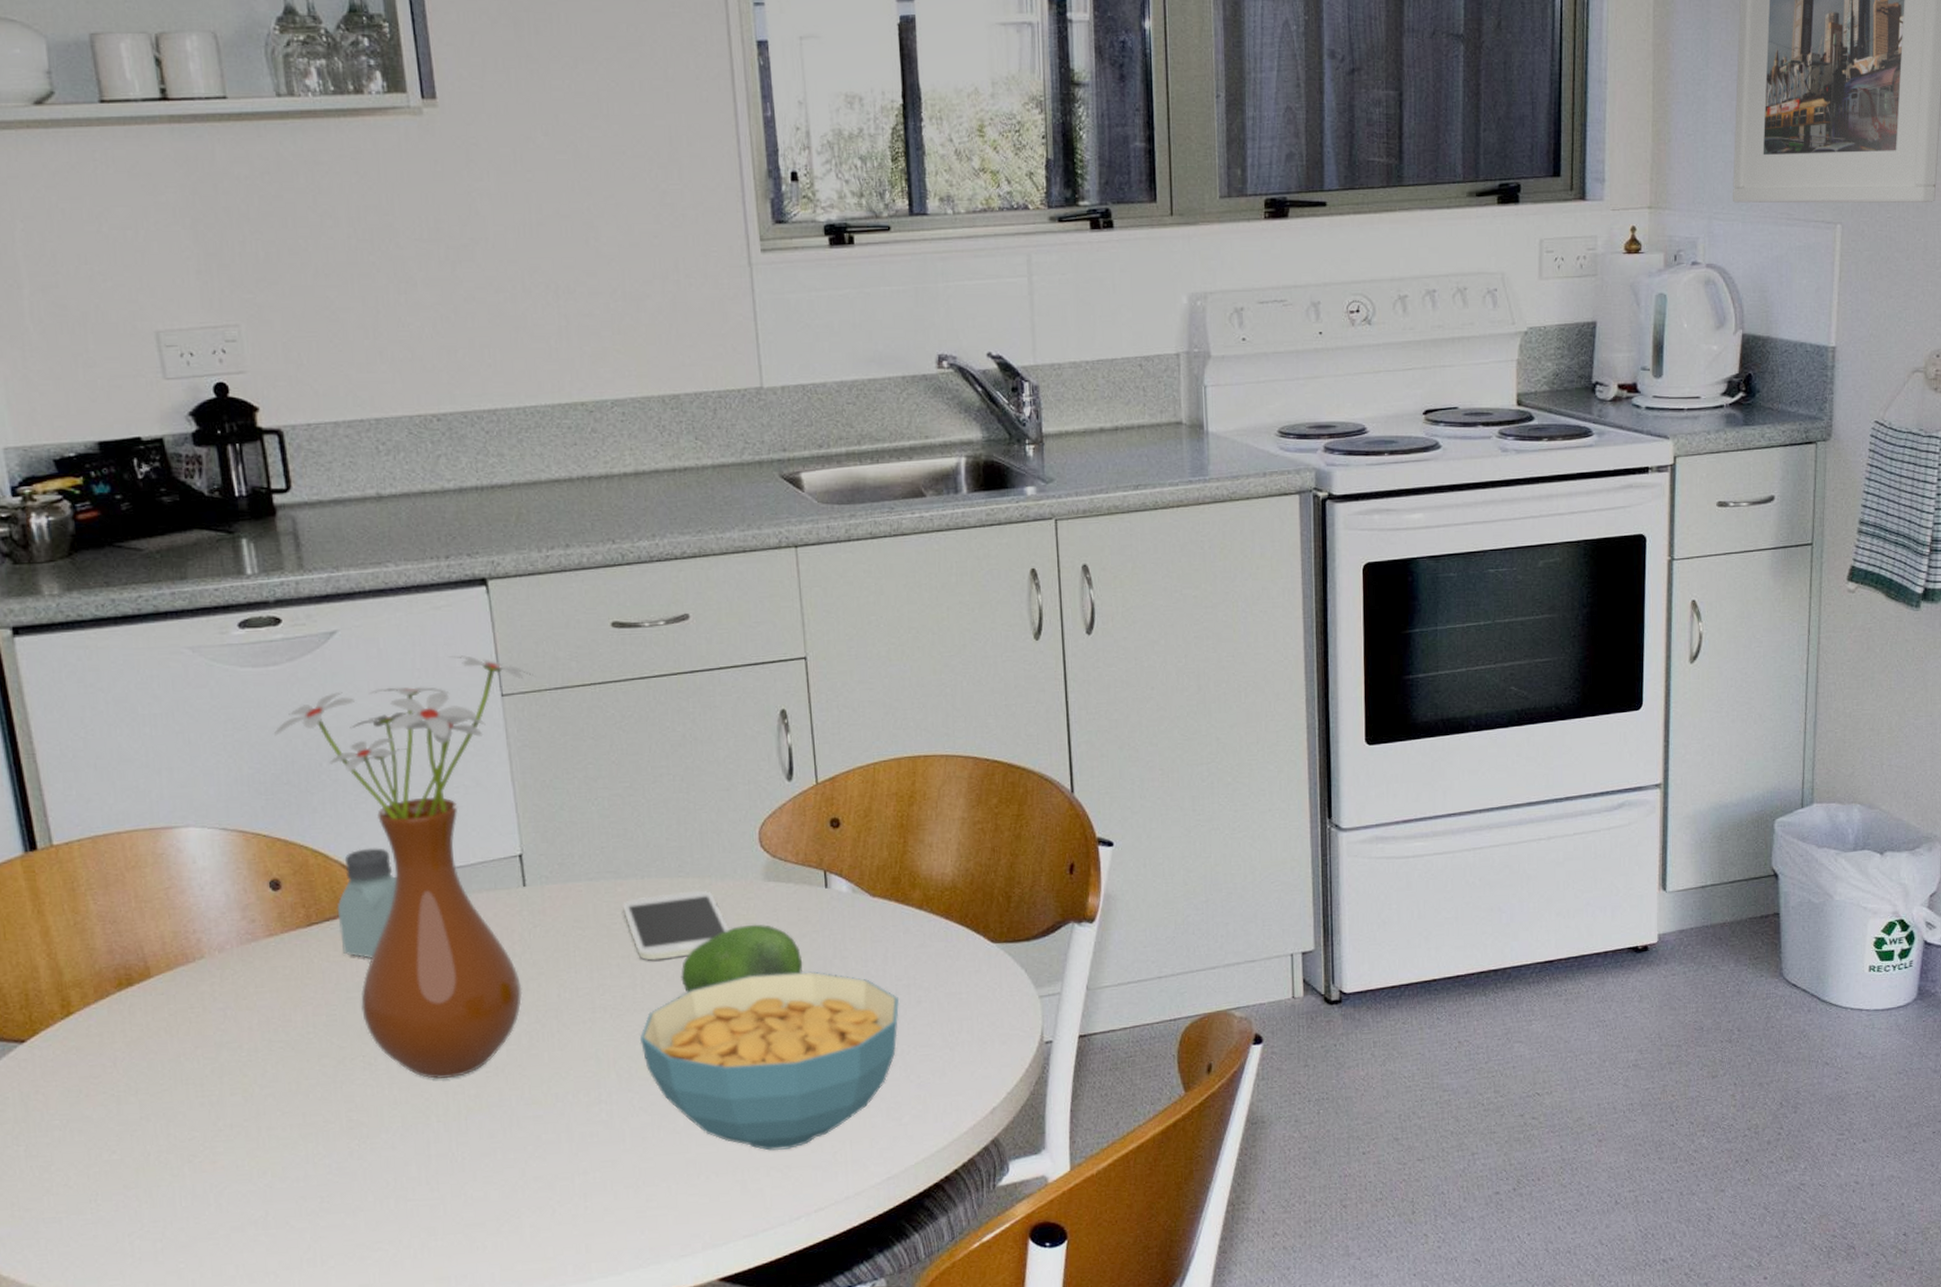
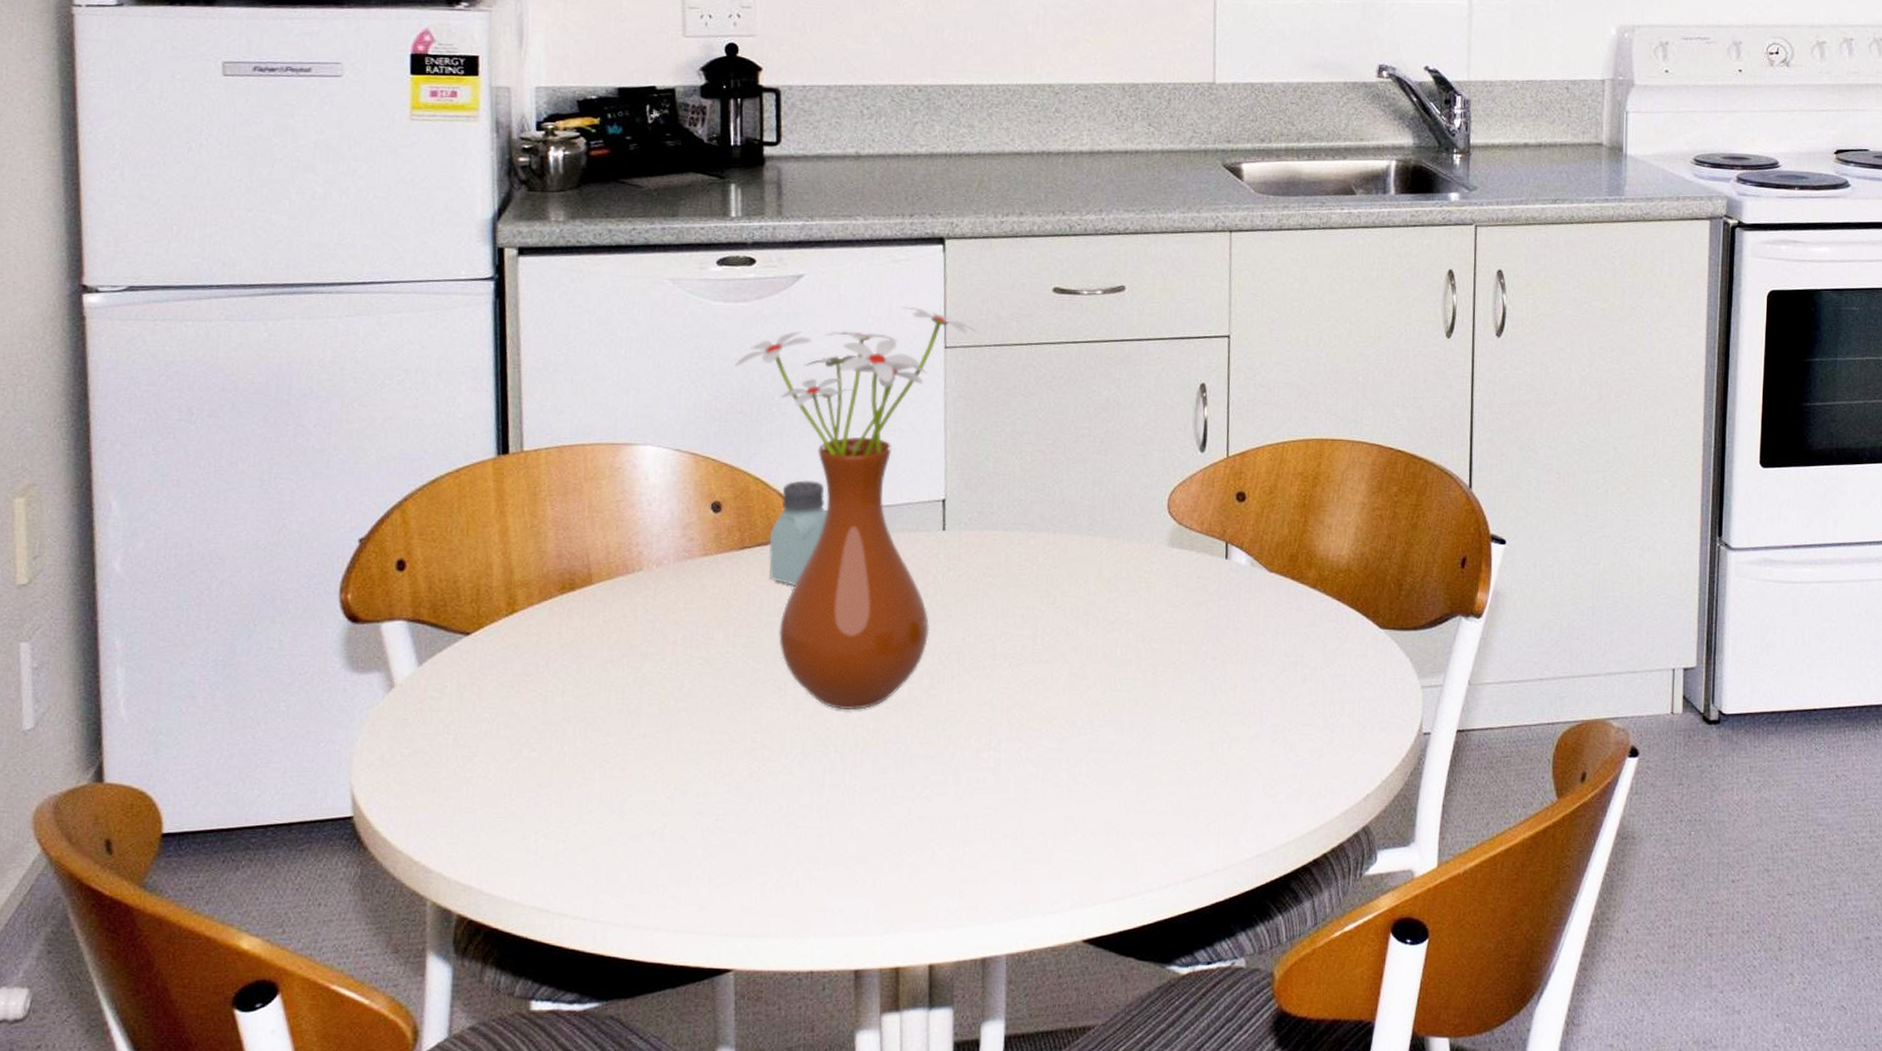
smartphone: present [623,890,730,961] -> none [1033,549,1131,614]
cereal bowl: present [639,971,900,1151] -> none [1034,638,1286,815]
fruit: present [681,924,803,993] -> none [1080,588,1197,649]

